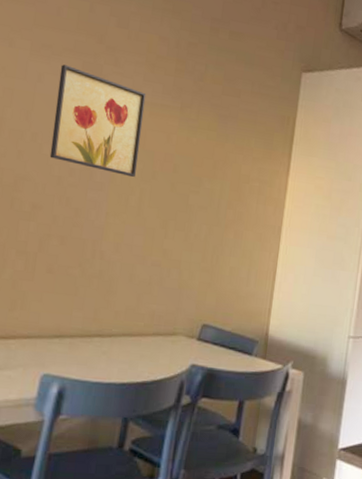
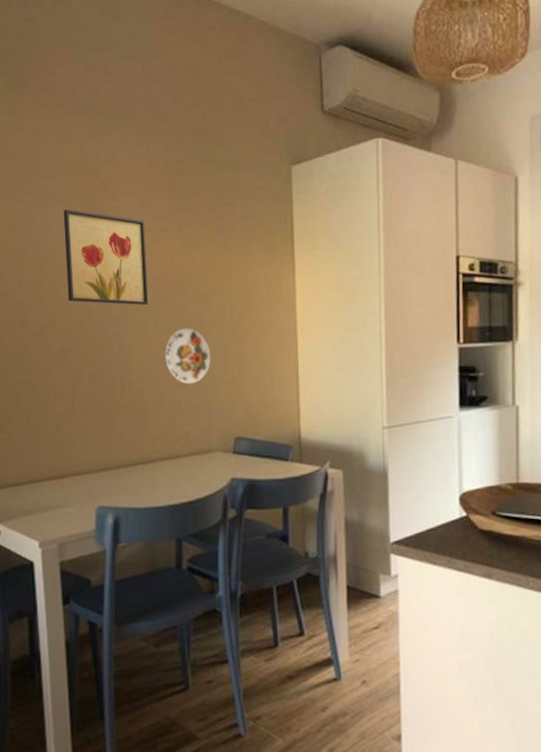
decorative plate: none [143,207,192,265] -> present [165,328,211,384]

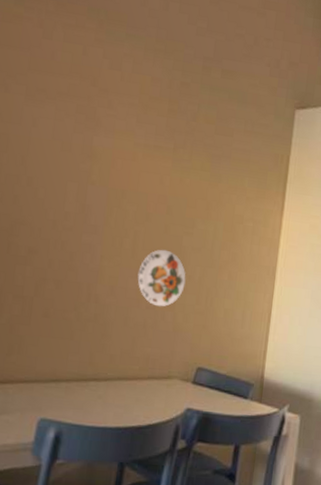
wall art: present [63,209,148,306] -> none [45,108,140,220]

